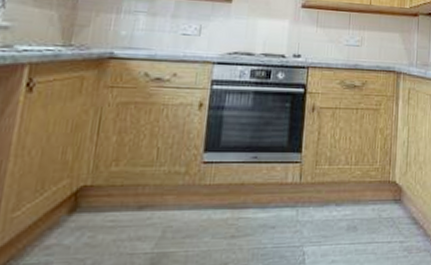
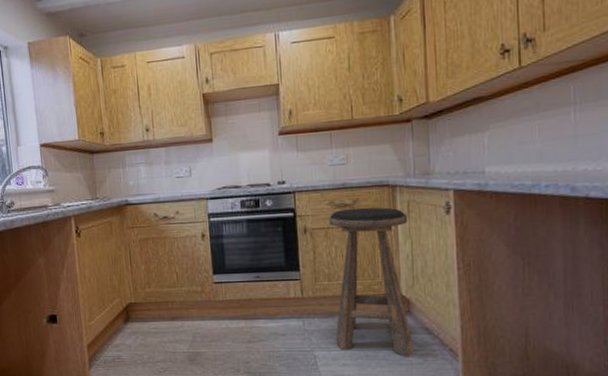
stool: none [327,90,408,250] -> present [328,207,414,357]

